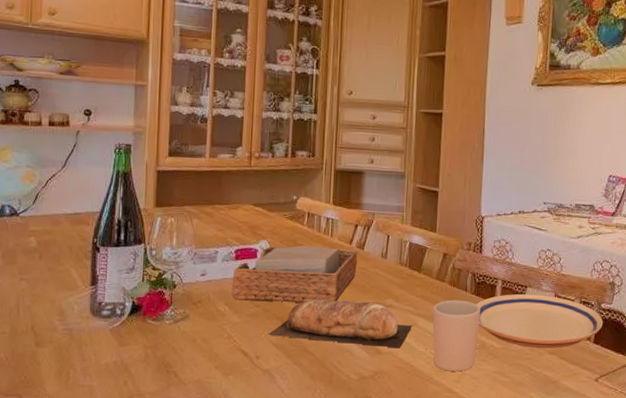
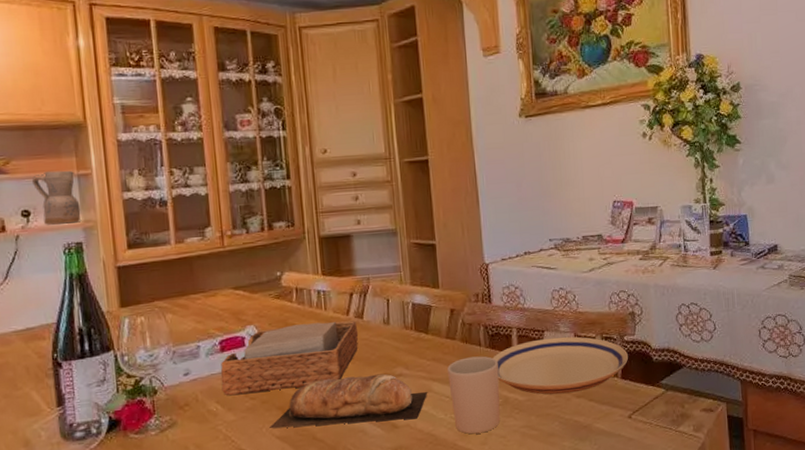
ceramic pitcher: none [96,78,134,127] -> present [31,170,81,225]

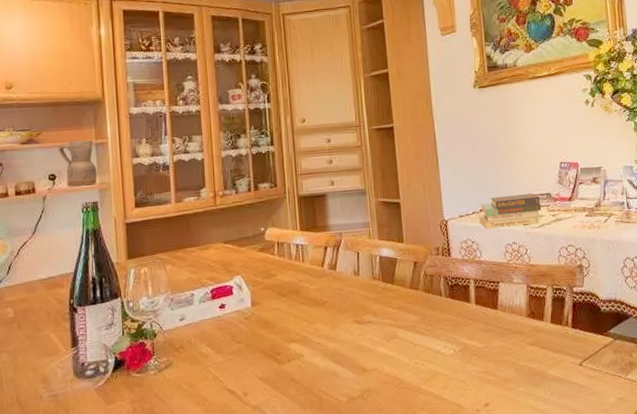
napkin holder: present [220,320,359,395] -> none [211,272,332,339]
bread loaf: present [269,373,428,429] -> none [253,320,394,371]
mug: present [447,356,501,435] -> none [411,305,460,379]
plate: present [493,336,629,395] -> none [452,287,578,342]
books: none [523,235,592,275] -> present [478,194,542,230]

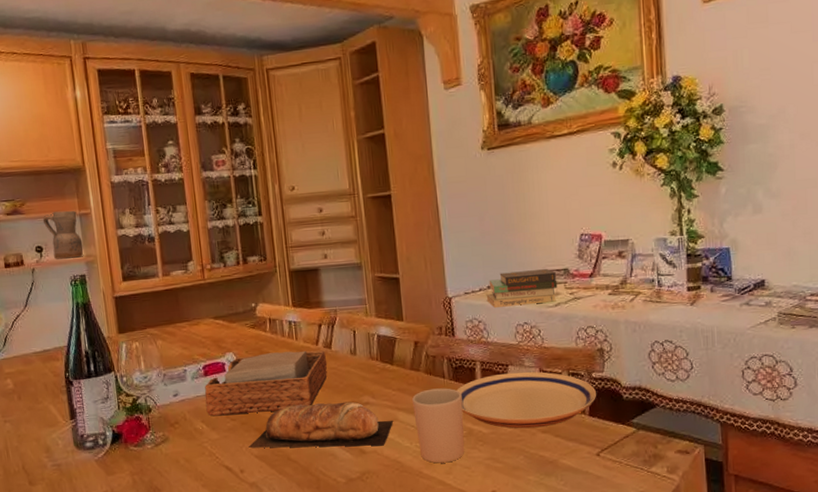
napkin holder: none [211,272,332,339] -> present [205,350,328,416]
bread loaf: none [253,320,394,371] -> present [248,401,394,449]
mug: none [411,305,460,379] -> present [412,388,465,464]
plate: none [452,287,578,342] -> present [456,371,597,429]

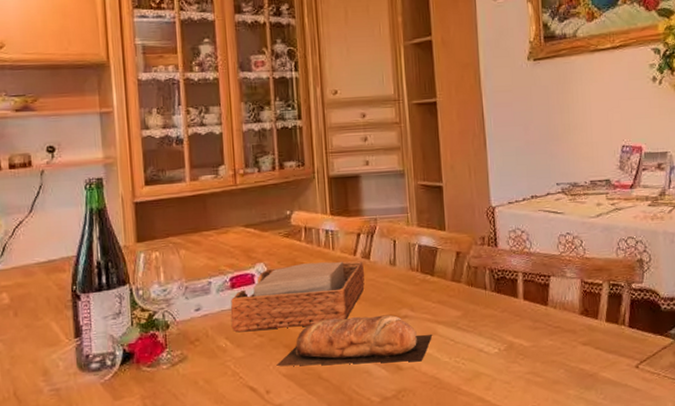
ceramic pitcher: present [42,210,84,260] -> none [57,108,102,161]
mug: present [412,388,465,464] -> none [453,300,505,379]
plate: present [456,371,597,429] -> none [498,282,637,341]
books: present [486,269,558,309] -> none [529,180,600,219]

